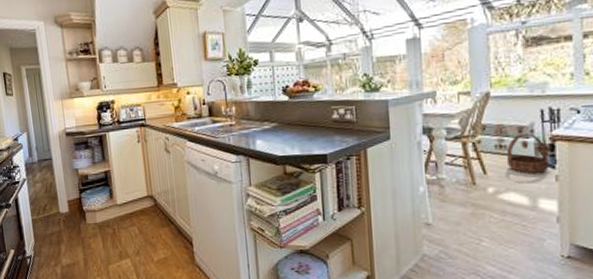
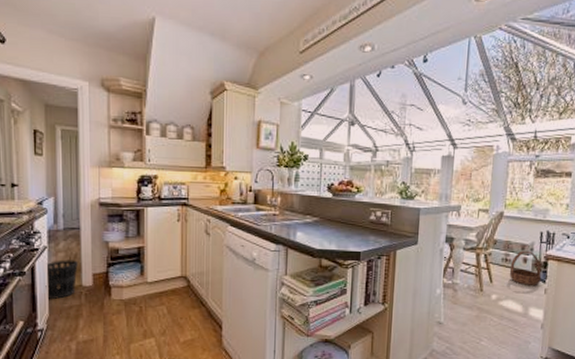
wastebasket: none [27,189,55,227] -> present [45,260,78,299]

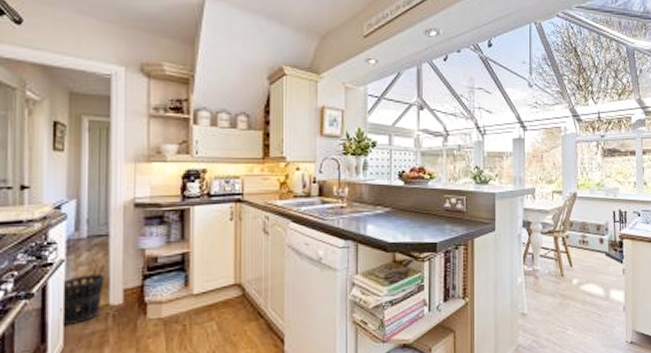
basket: present [509,250,542,286] -> none [587,231,618,268]

